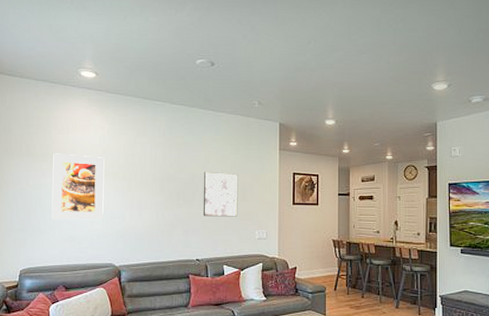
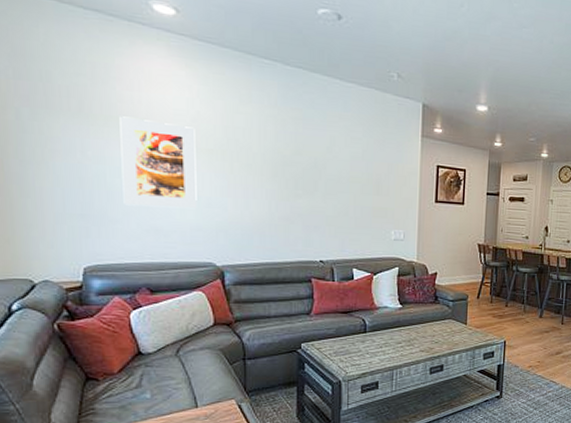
wall art: present [203,171,238,217] -> none [327,155,372,213]

